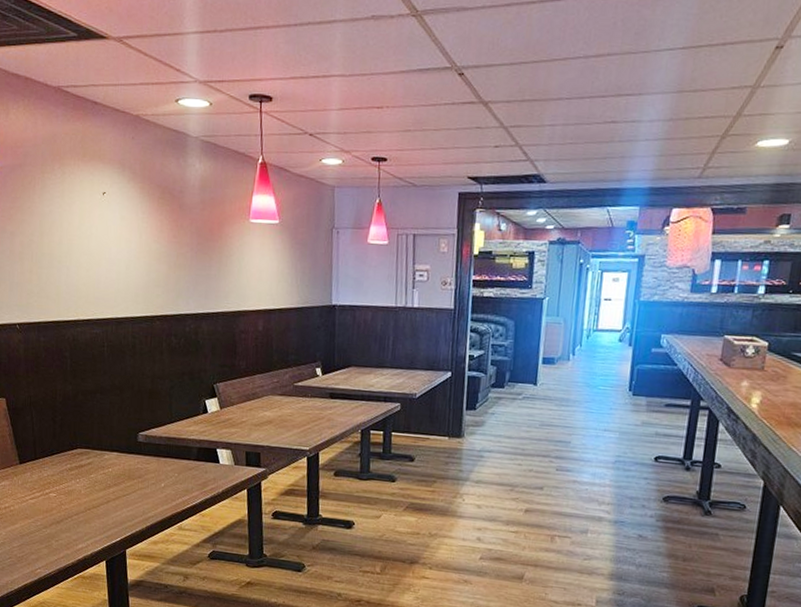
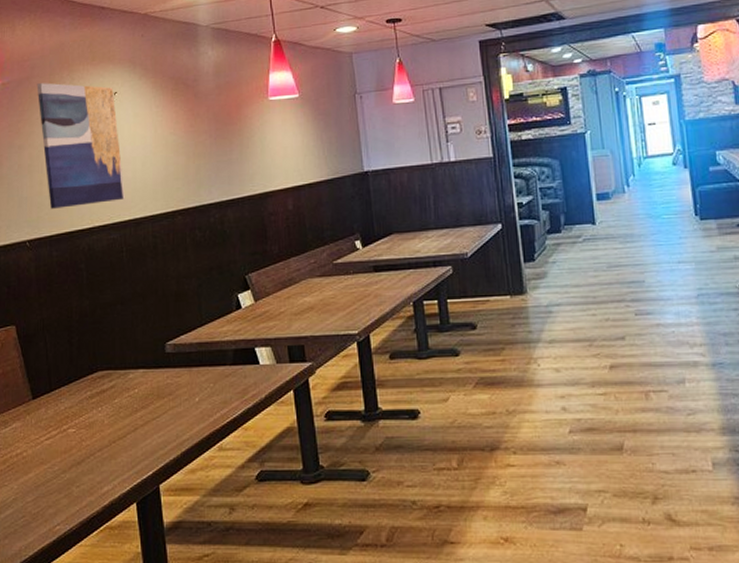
wall art: none [29,172,109,299] -> present [36,83,125,209]

